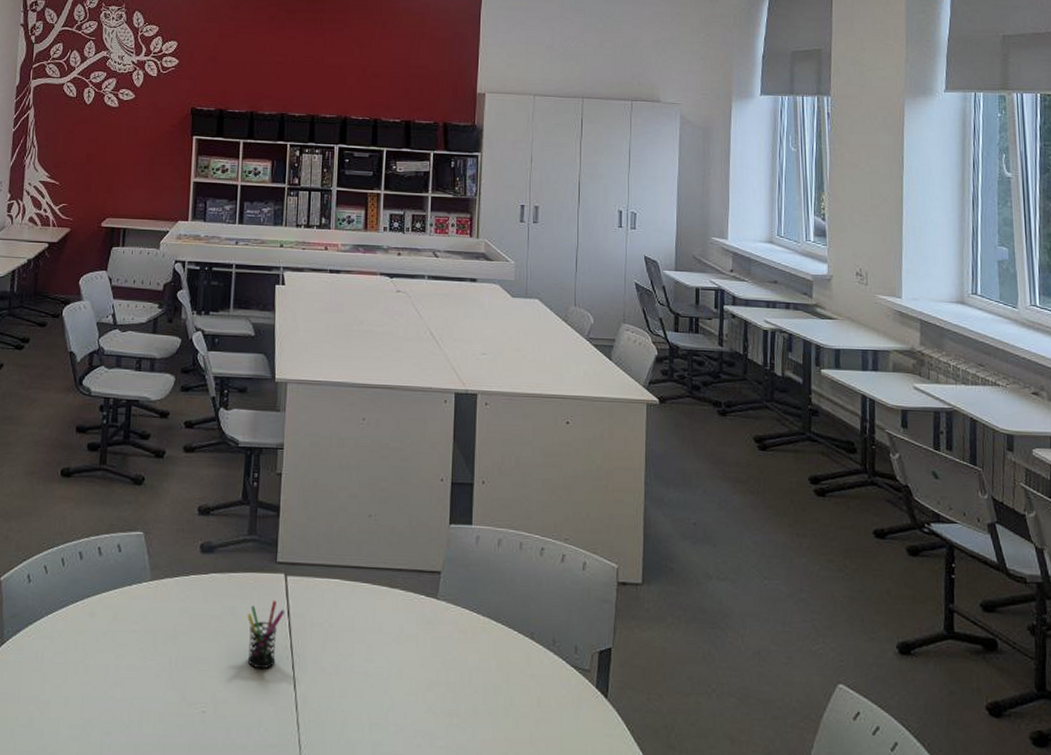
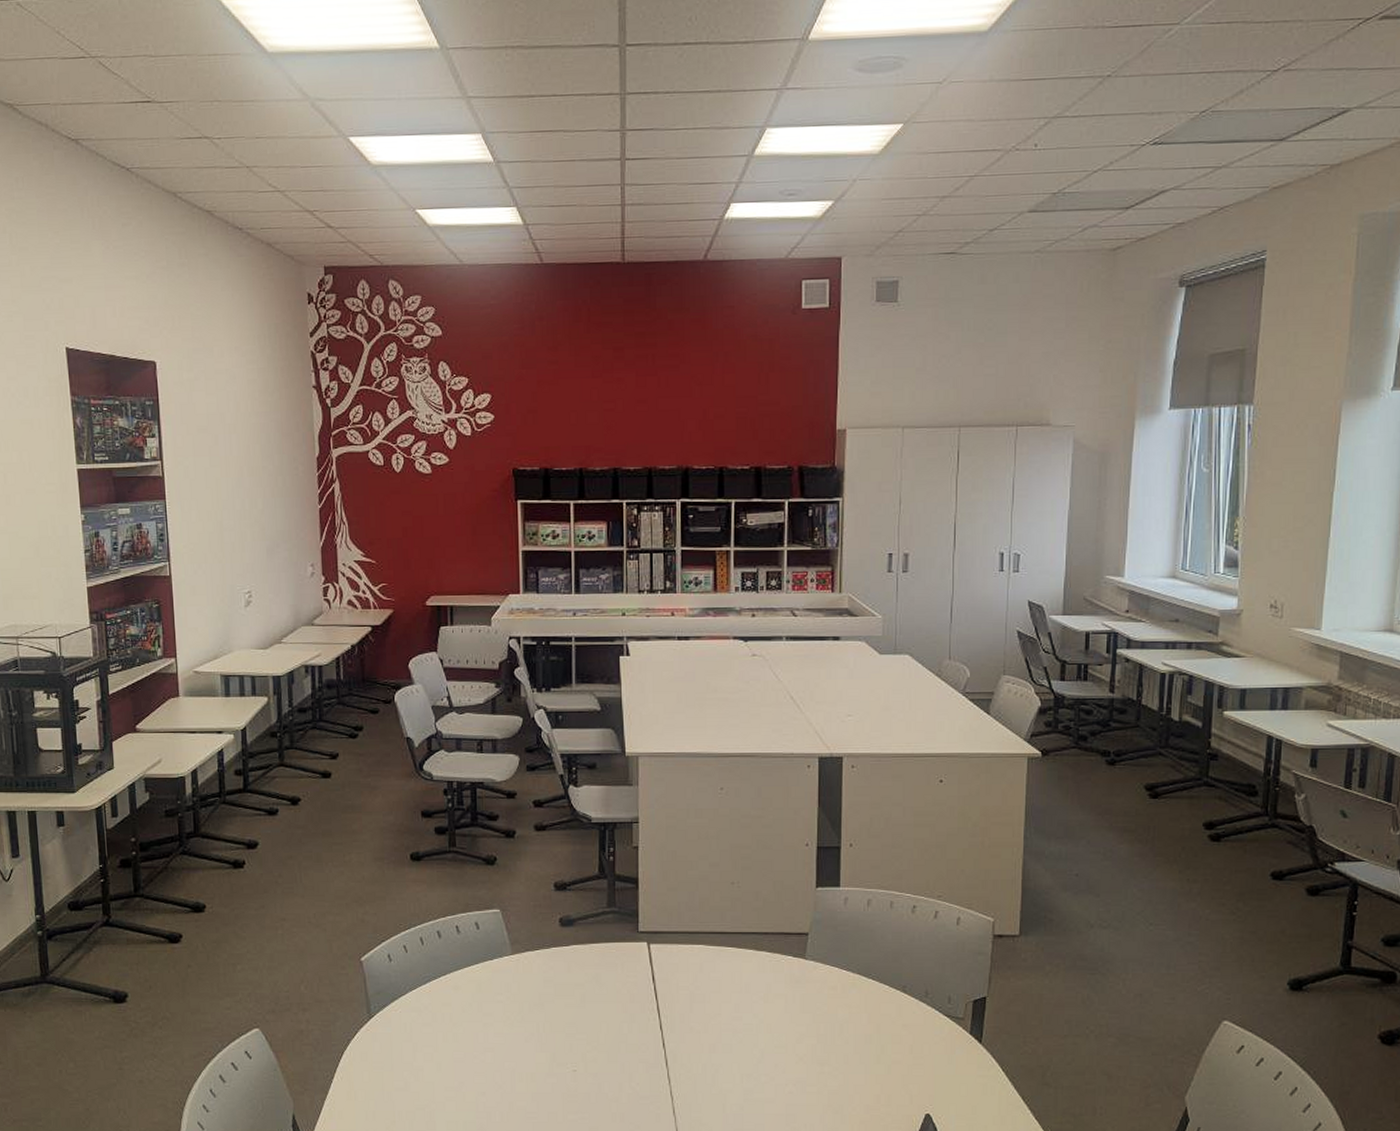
pen holder: present [247,600,285,669] -> none [612,967,650,1031]

